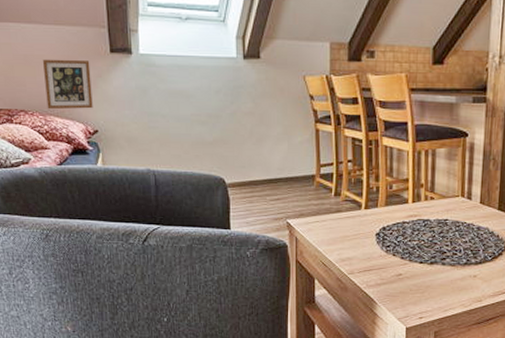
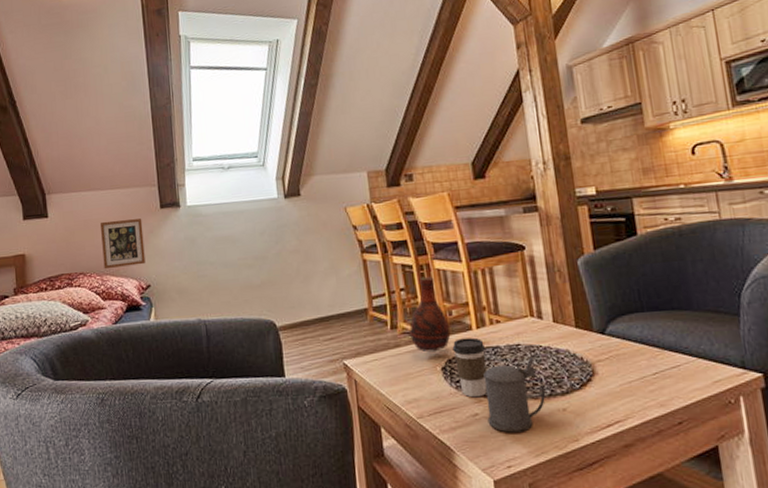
vase: none [352,151,389,221] -> present [409,276,451,353]
coffee cup: none [388,210,418,261] -> present [452,337,487,398]
beer stein: none [409,231,463,292] -> present [483,357,546,433]

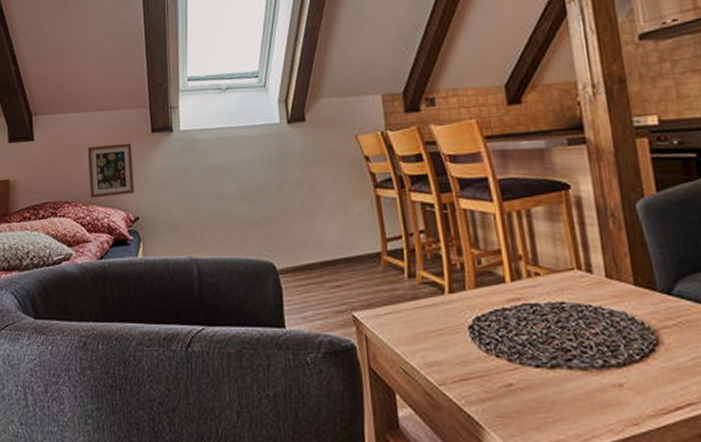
vase: present [409,276,451,353] -> none [430,217,480,309]
coffee cup: present [452,337,487,398] -> none [481,292,524,364]
beer stein: present [483,357,546,433] -> none [519,318,598,410]

